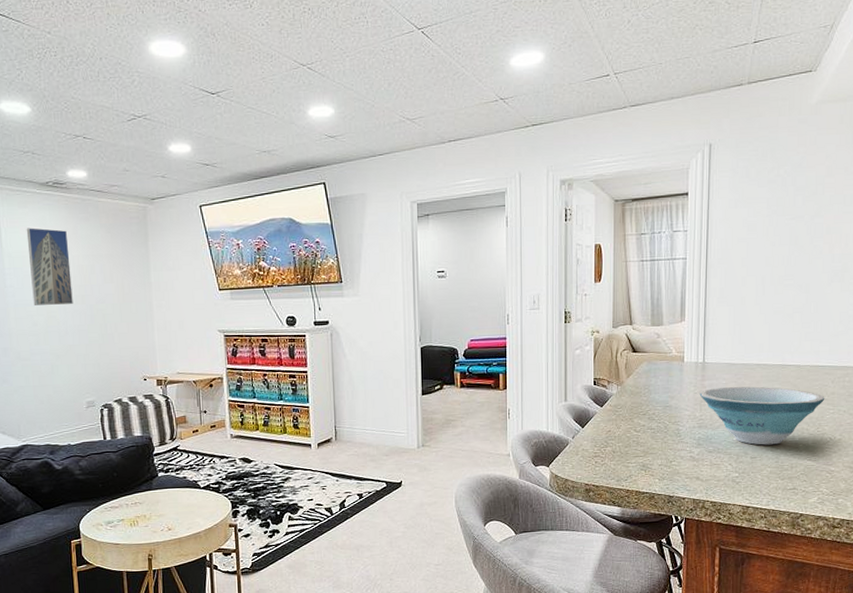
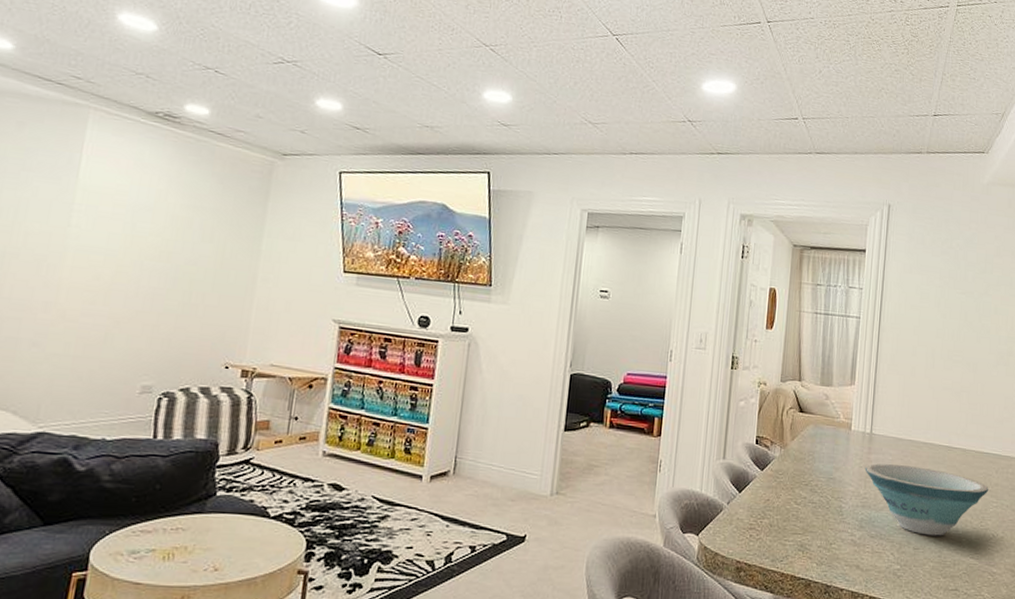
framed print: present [26,228,73,305] -> none [101,160,167,260]

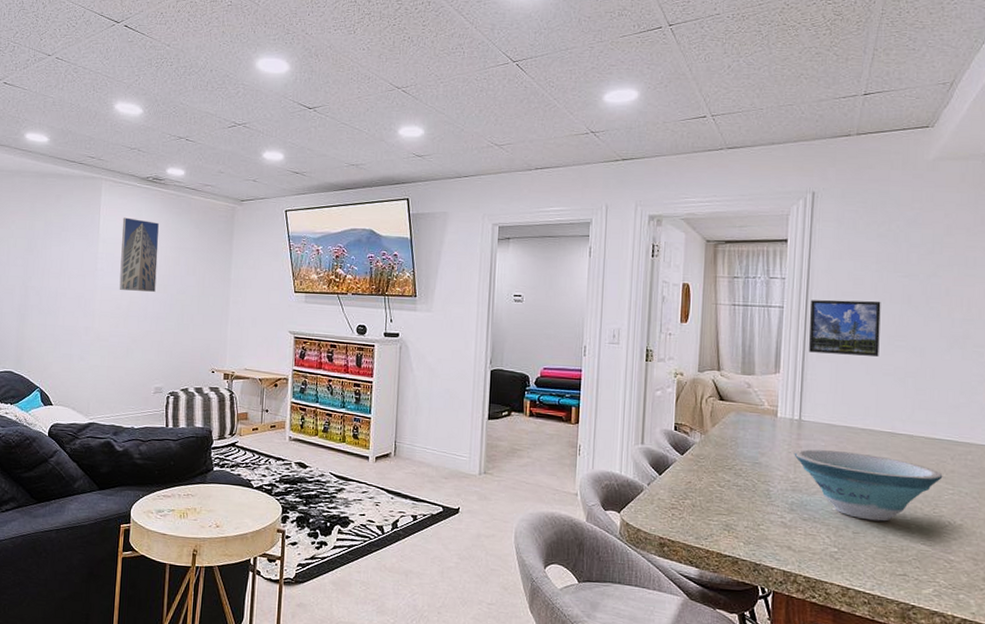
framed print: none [101,160,167,260] -> present [119,217,159,292]
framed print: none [881,312,943,371] -> present [809,300,881,356]

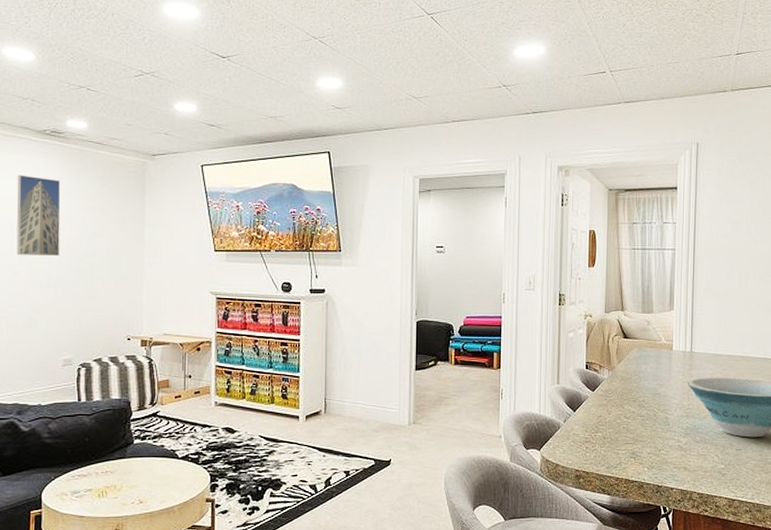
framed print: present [809,300,881,356] -> none [697,241,754,291]

